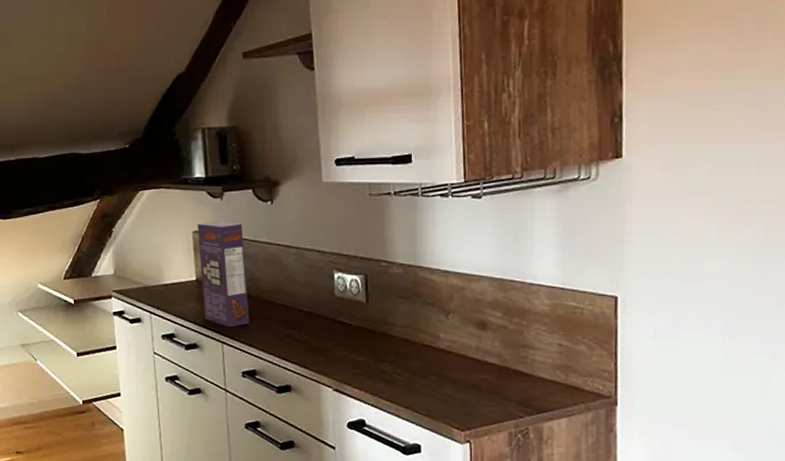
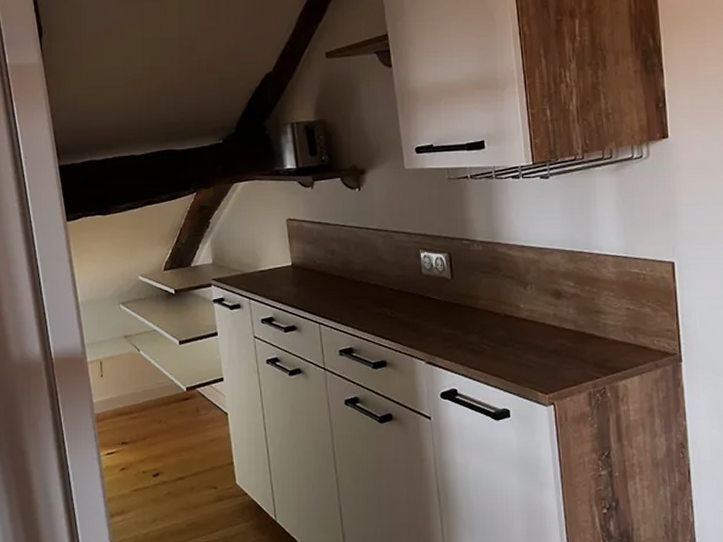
cereal box: present [197,222,249,328] -> none [290,209,344,309]

